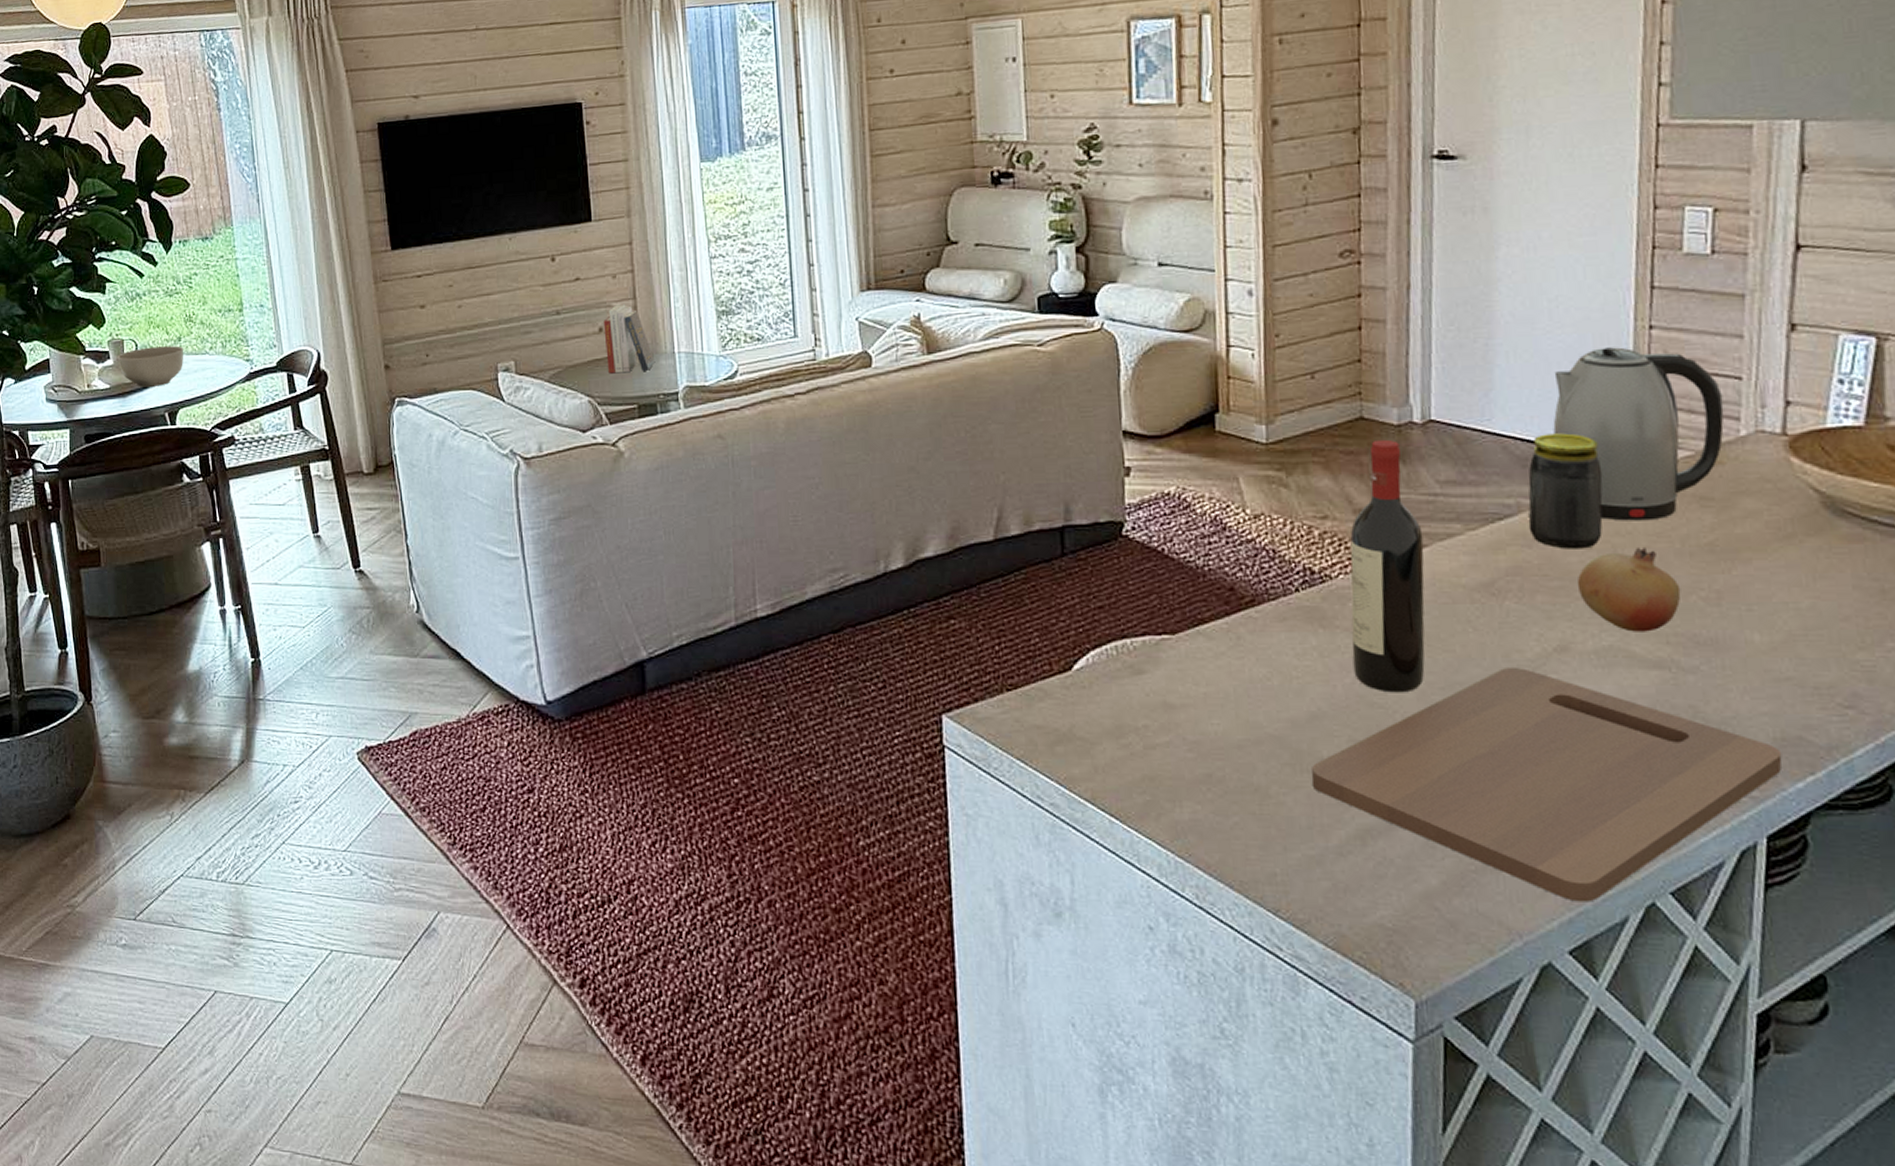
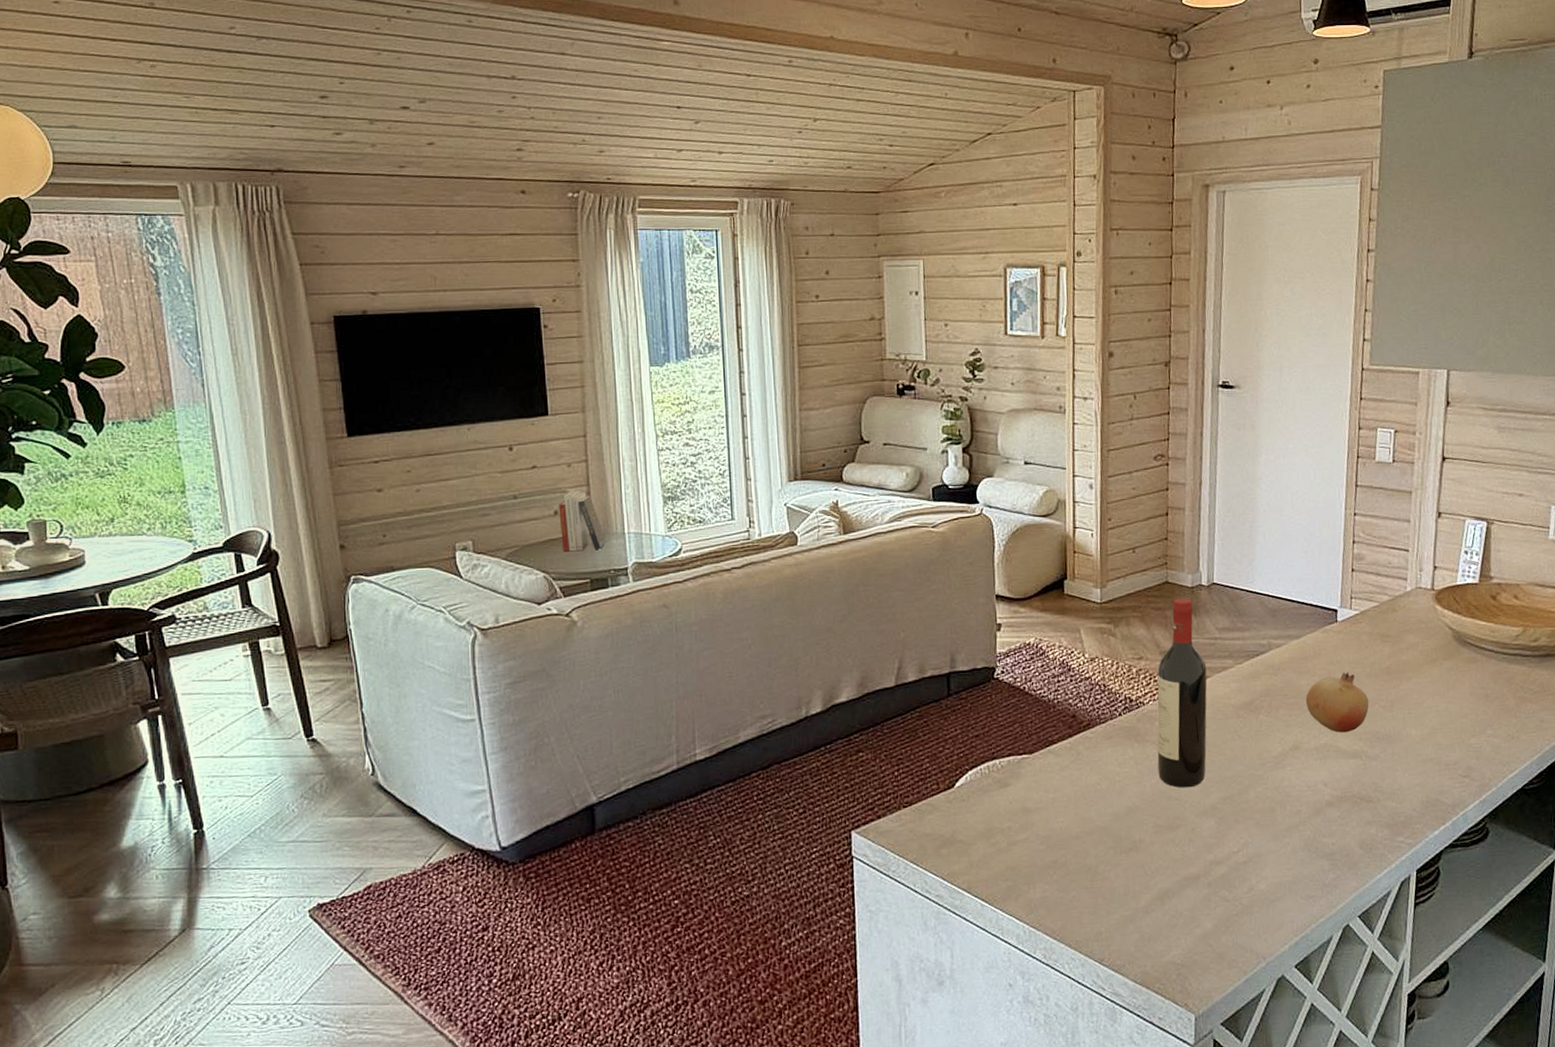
bowl: present [117,345,184,387] -> none [38,526,118,568]
cutting board: present [1311,666,1783,902] -> none [1127,763,1427,930]
jar: present [1528,433,1603,549] -> none [1275,591,1323,676]
kettle: present [1553,347,1725,521] -> none [1293,528,1398,654]

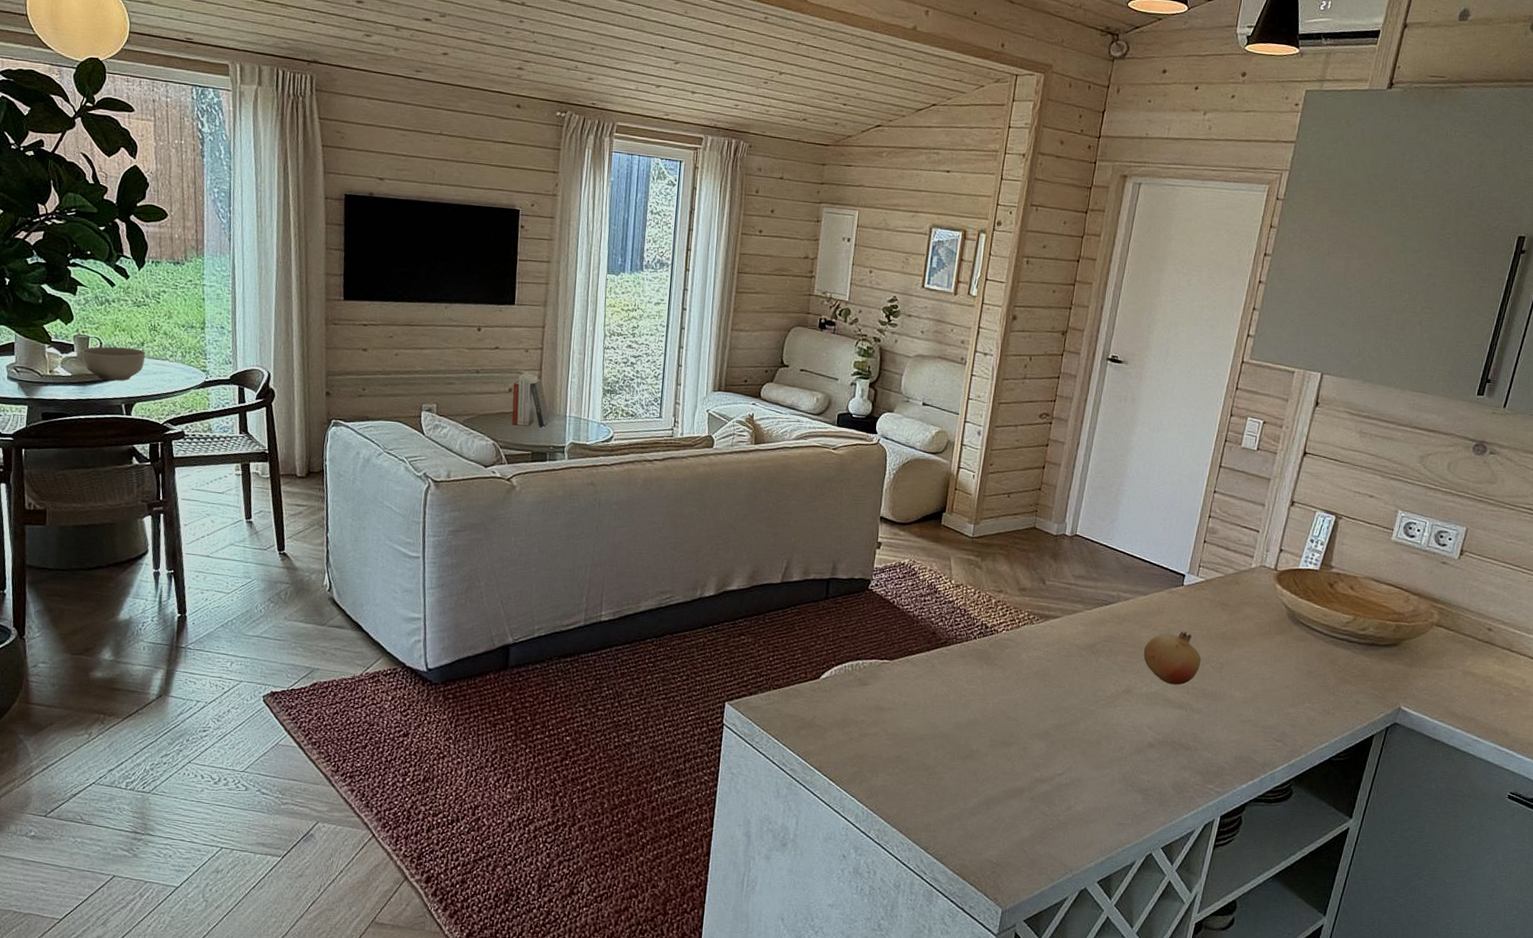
bowl: none [38,526,118,568] -> present [81,346,146,381]
wine bottle: present [1157,598,1207,788] -> none [1001,543,1059,712]

